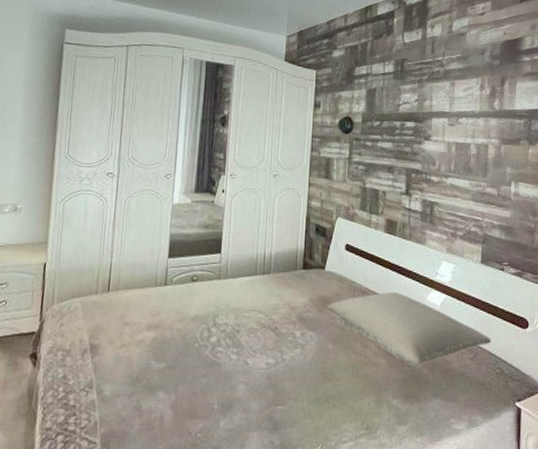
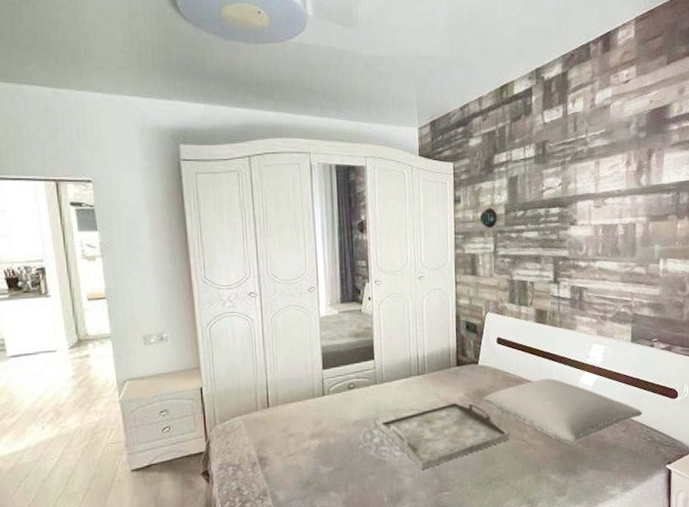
serving tray: none [219,307,351,378] -> present [380,402,509,470]

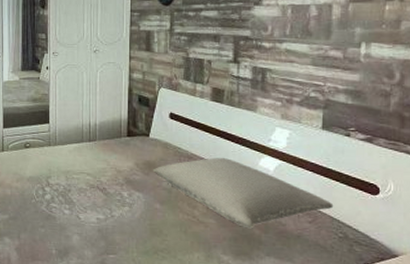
serving tray: present [380,402,509,470] -> none [52,170,178,230]

